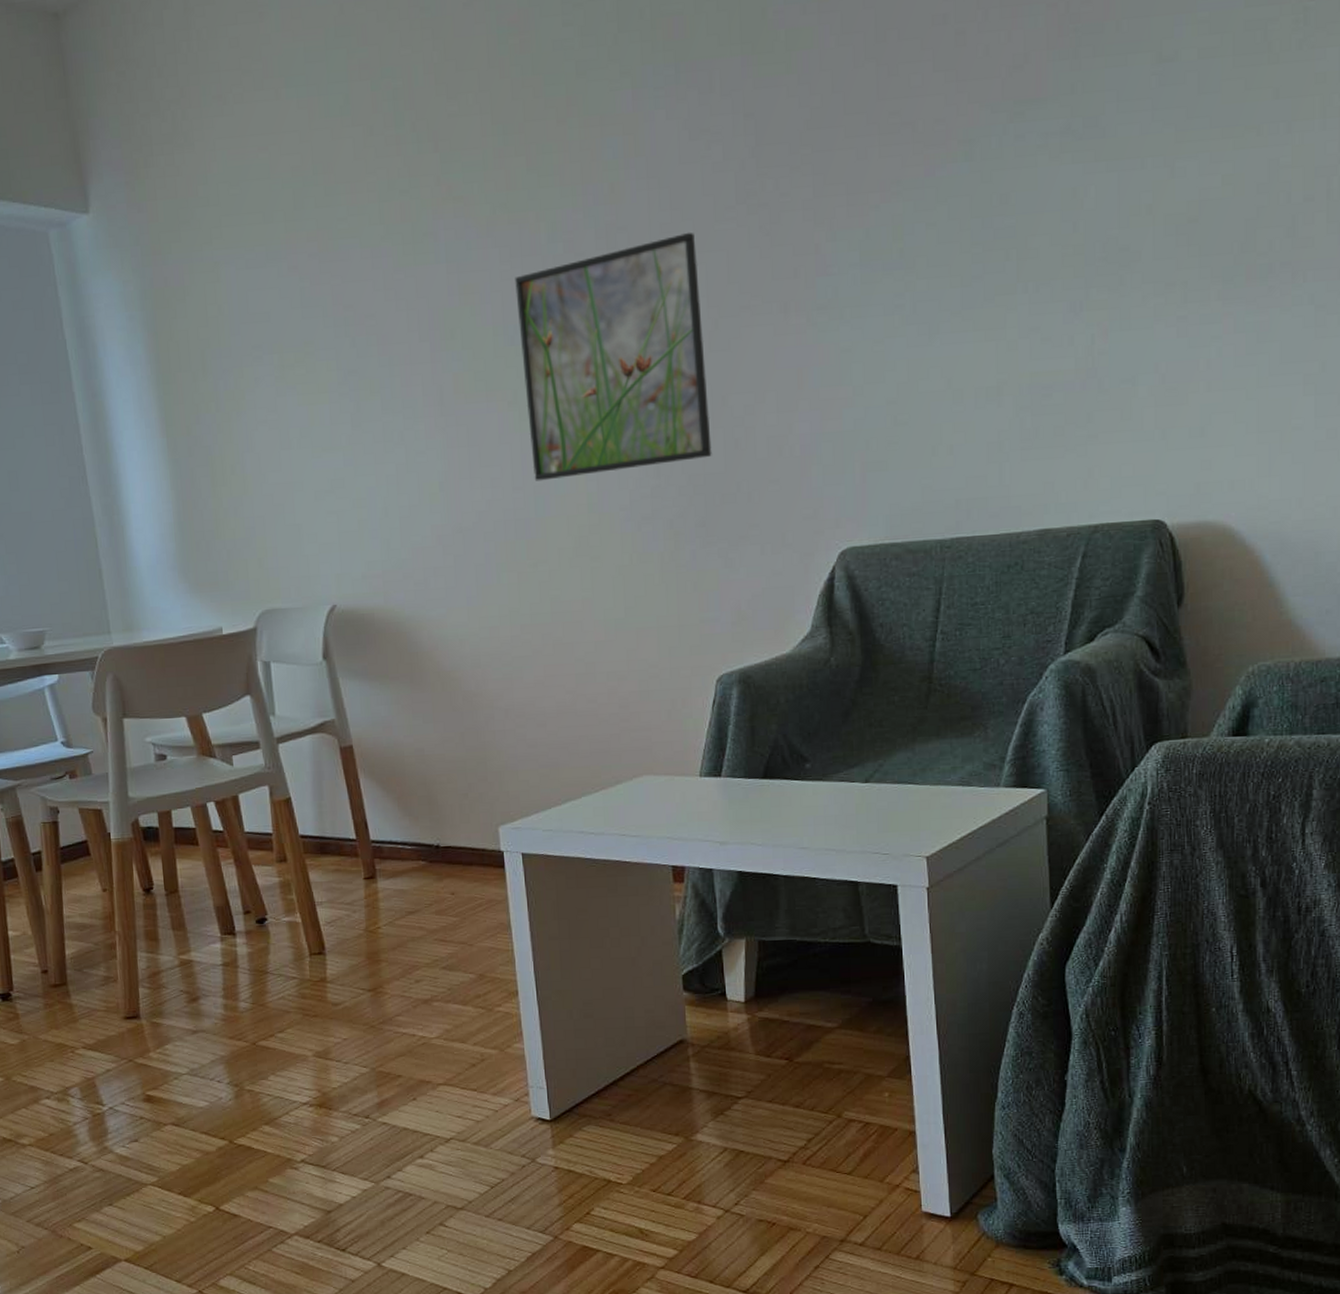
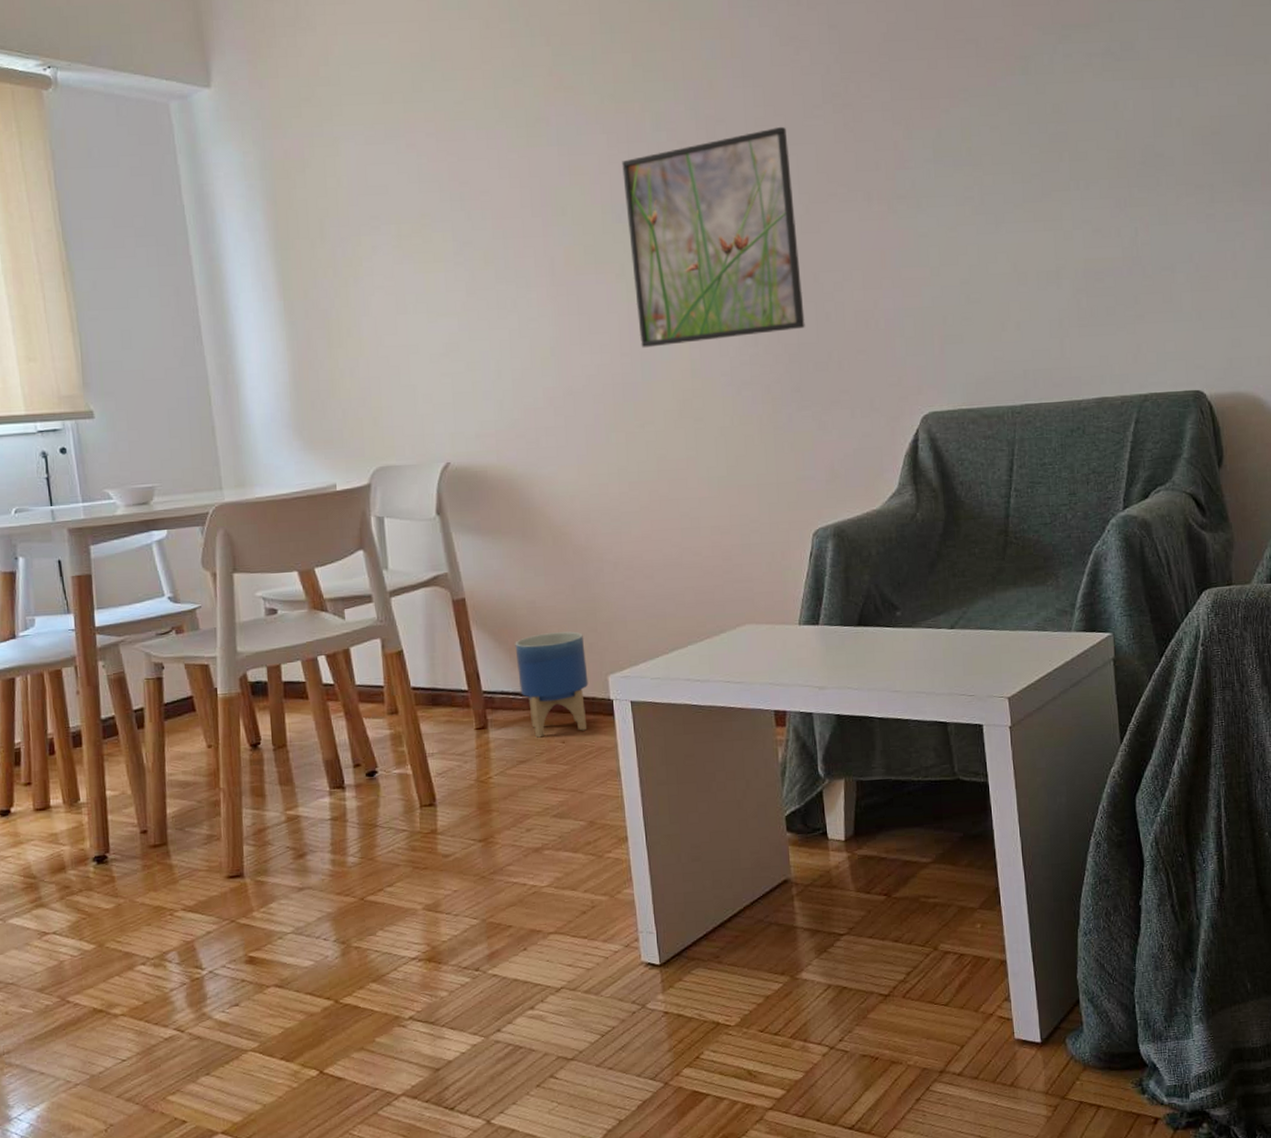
planter: none [403,780,478,889] -> present [515,631,589,738]

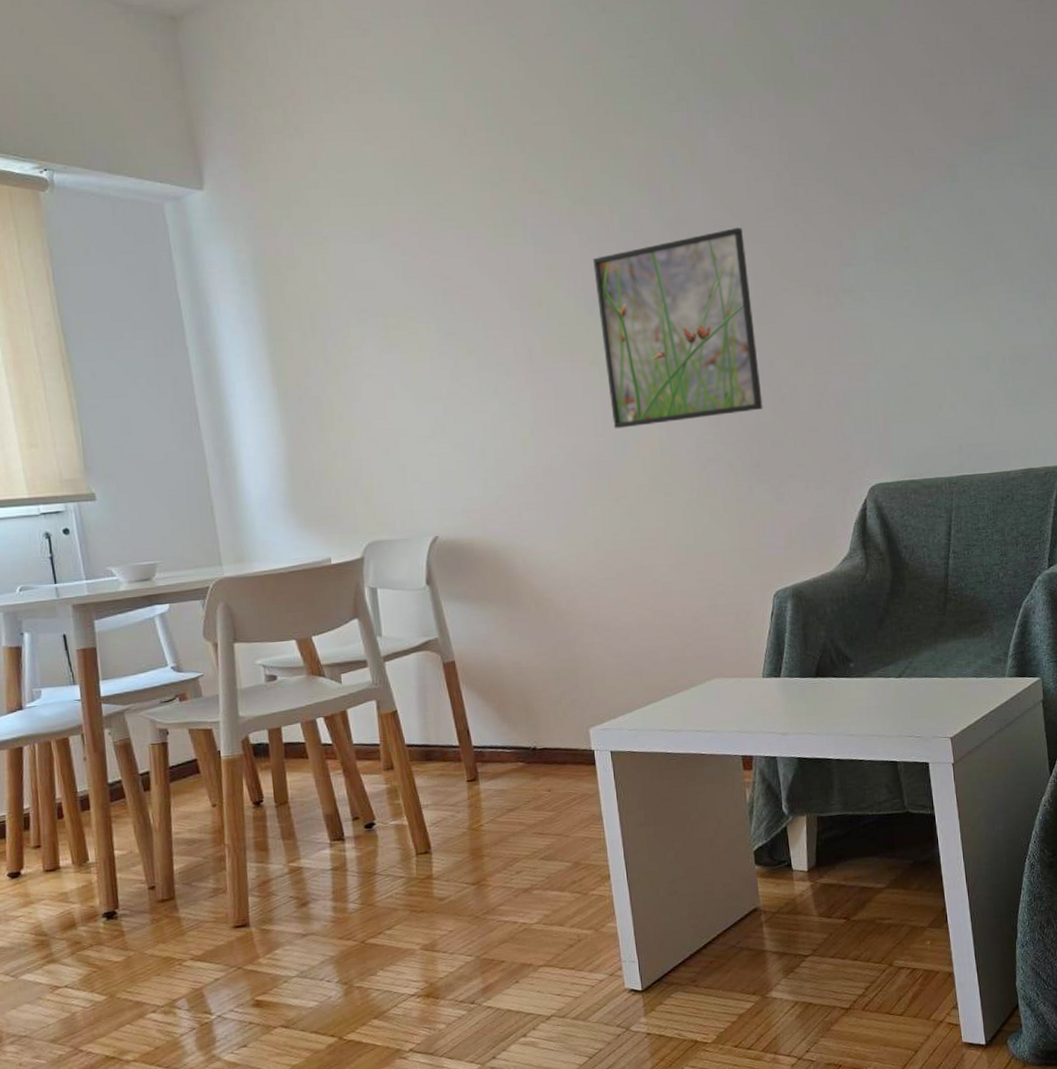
planter: present [515,631,589,738] -> none [502,689,571,788]

